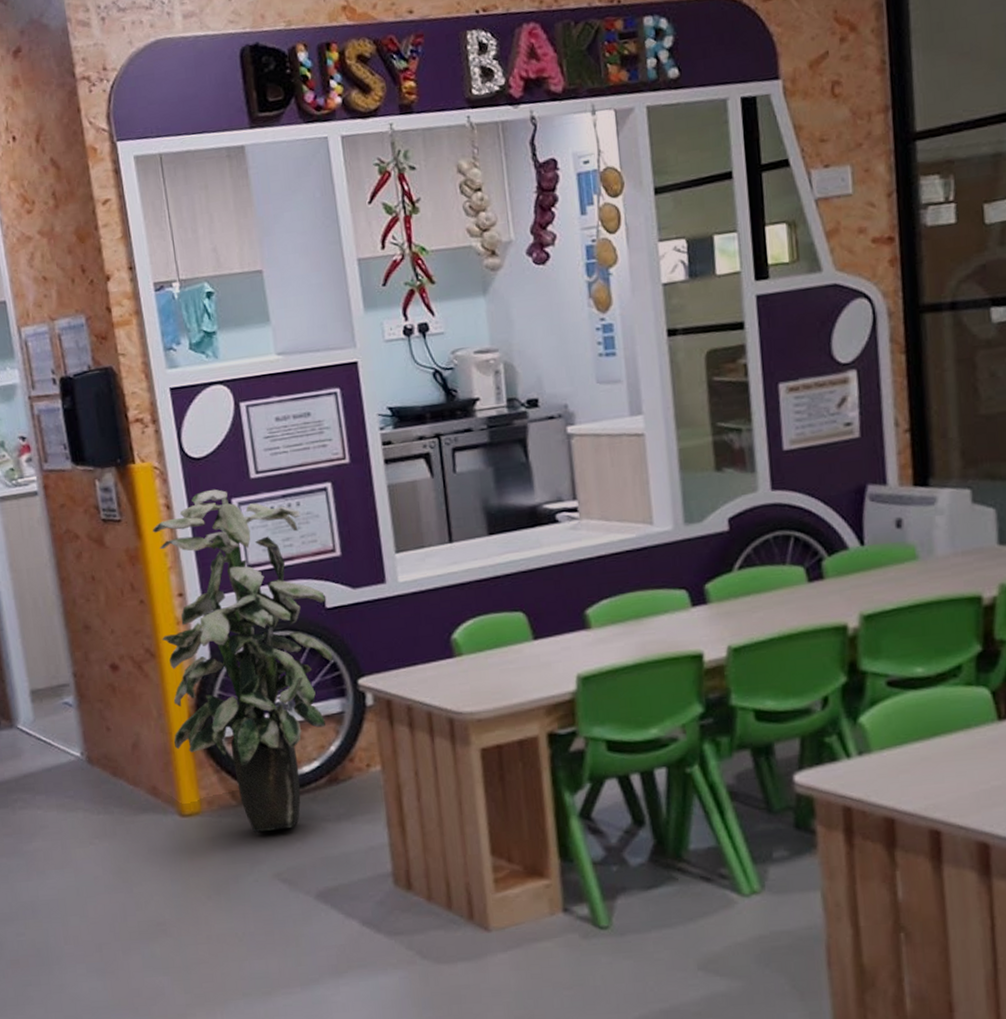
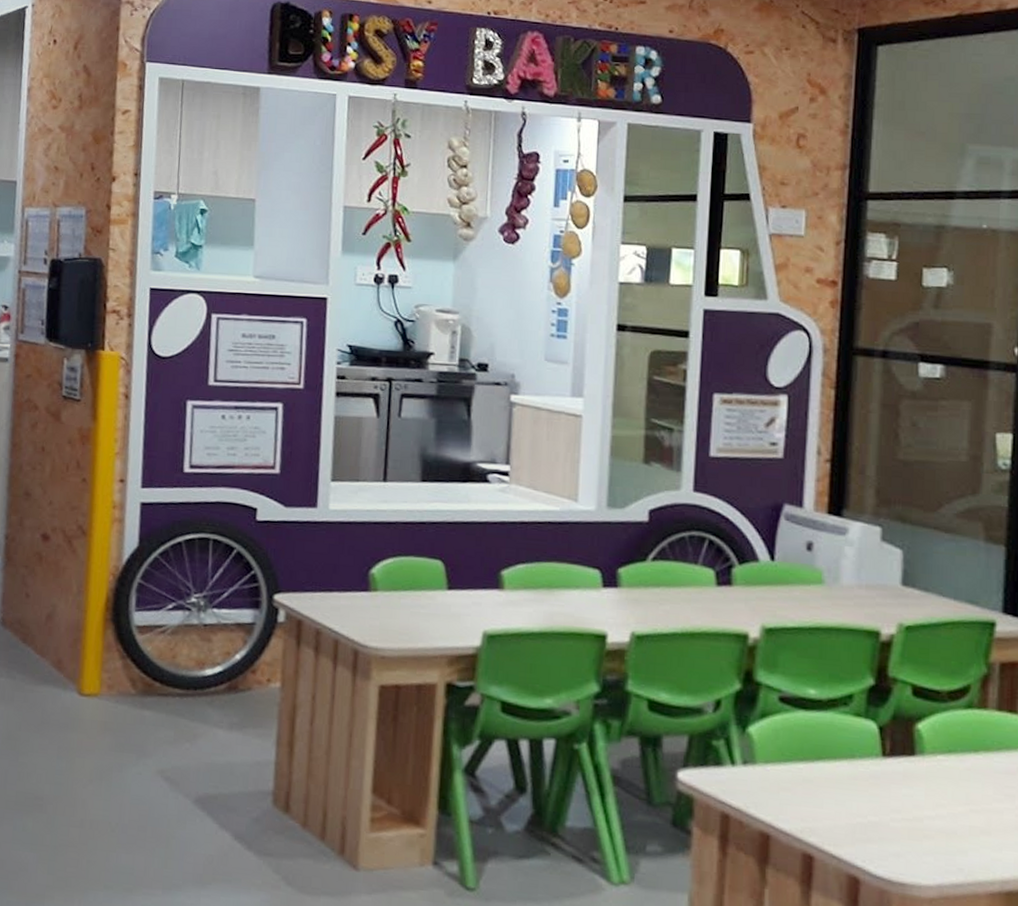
indoor plant: present [152,489,333,833] -> none [87,388,257,728]

